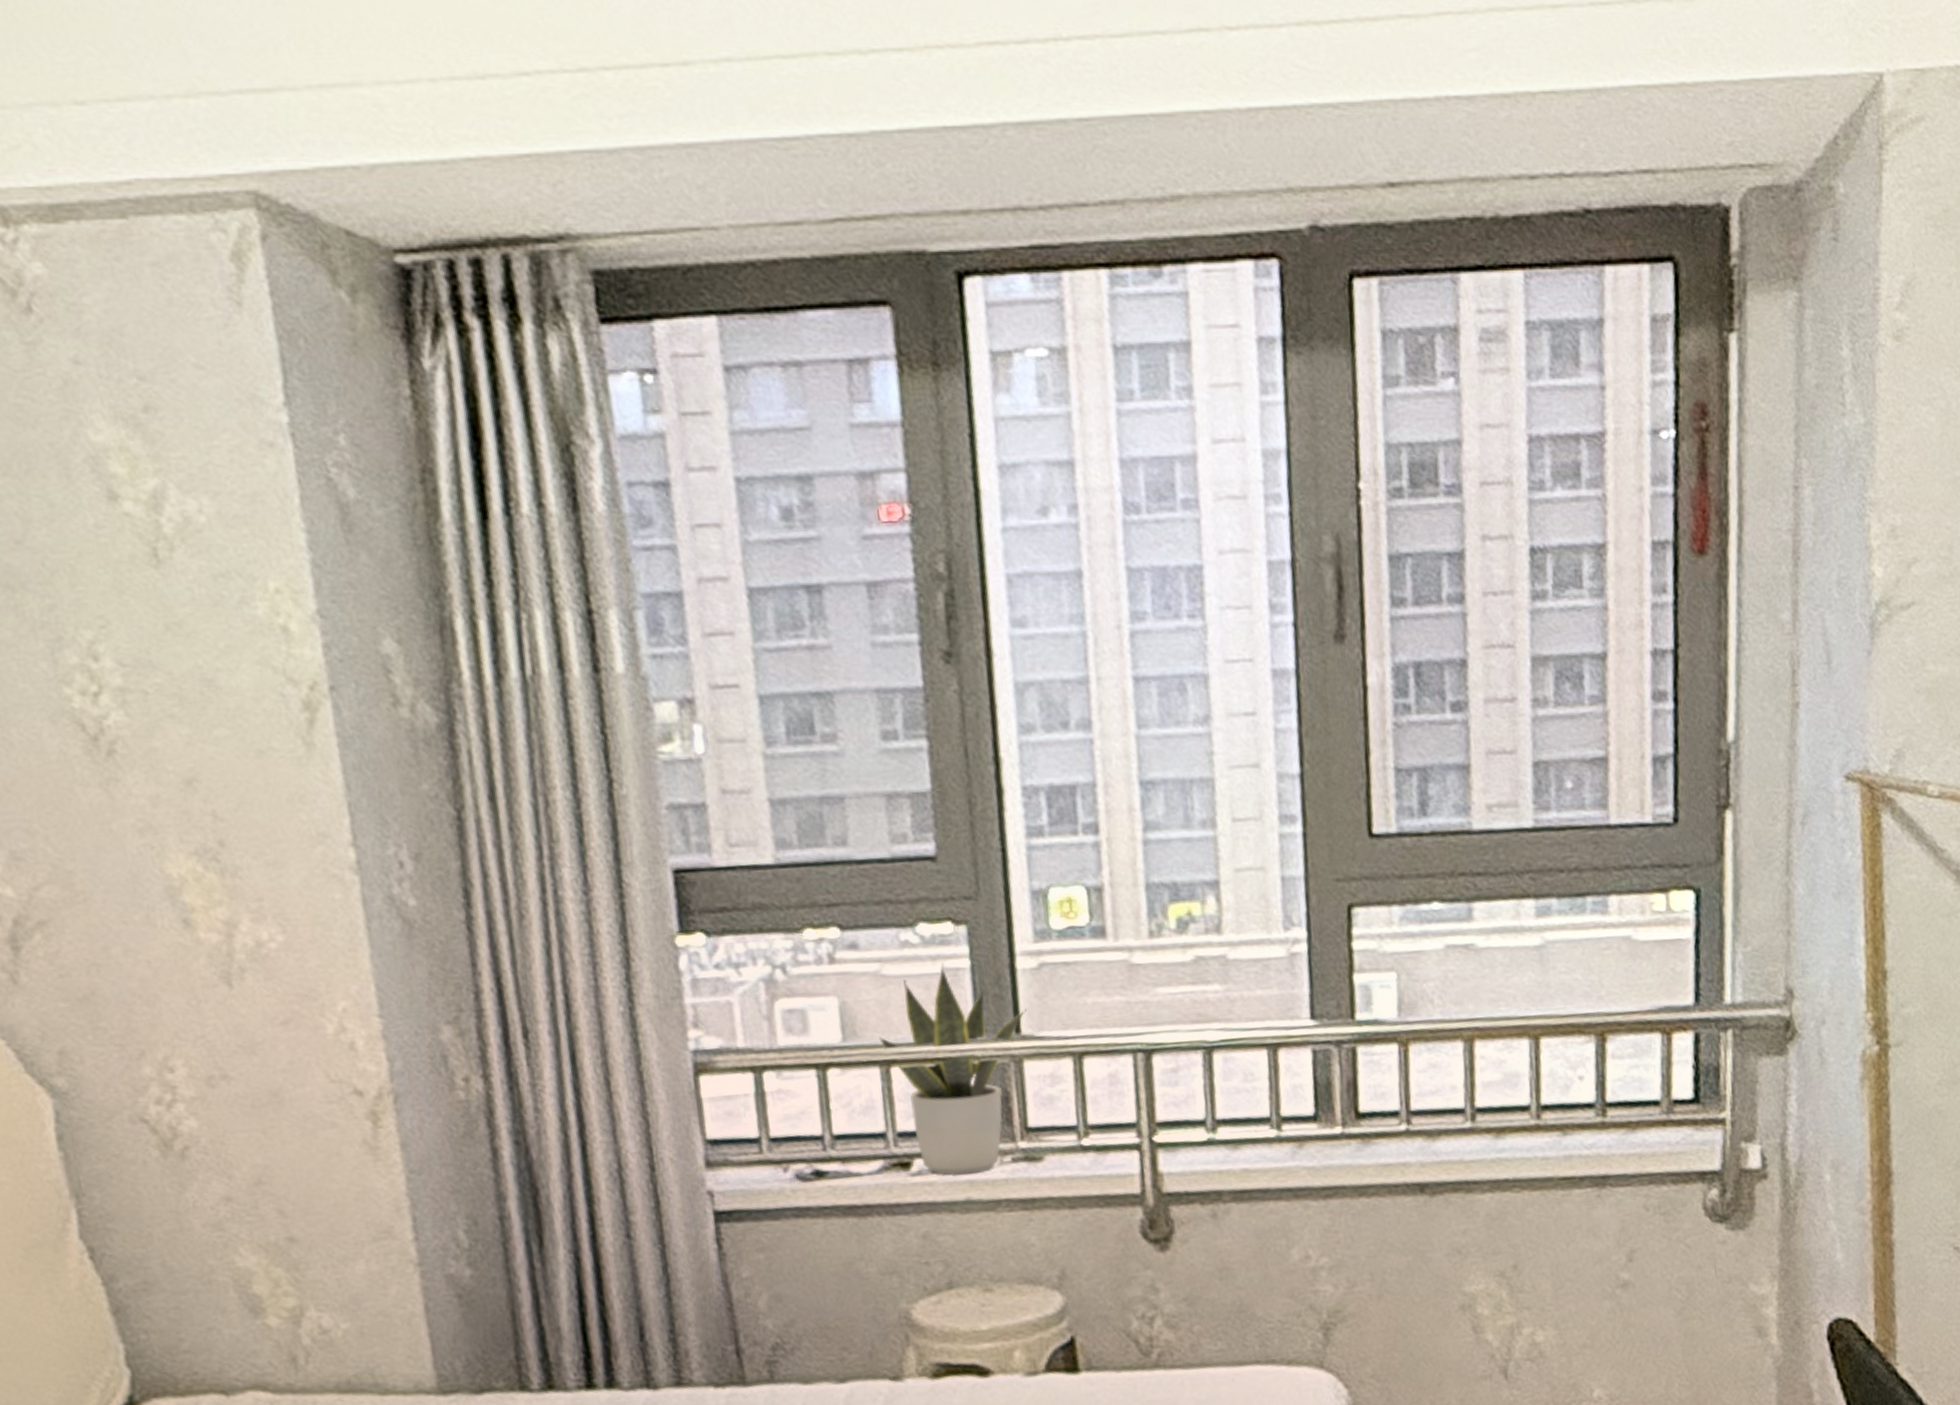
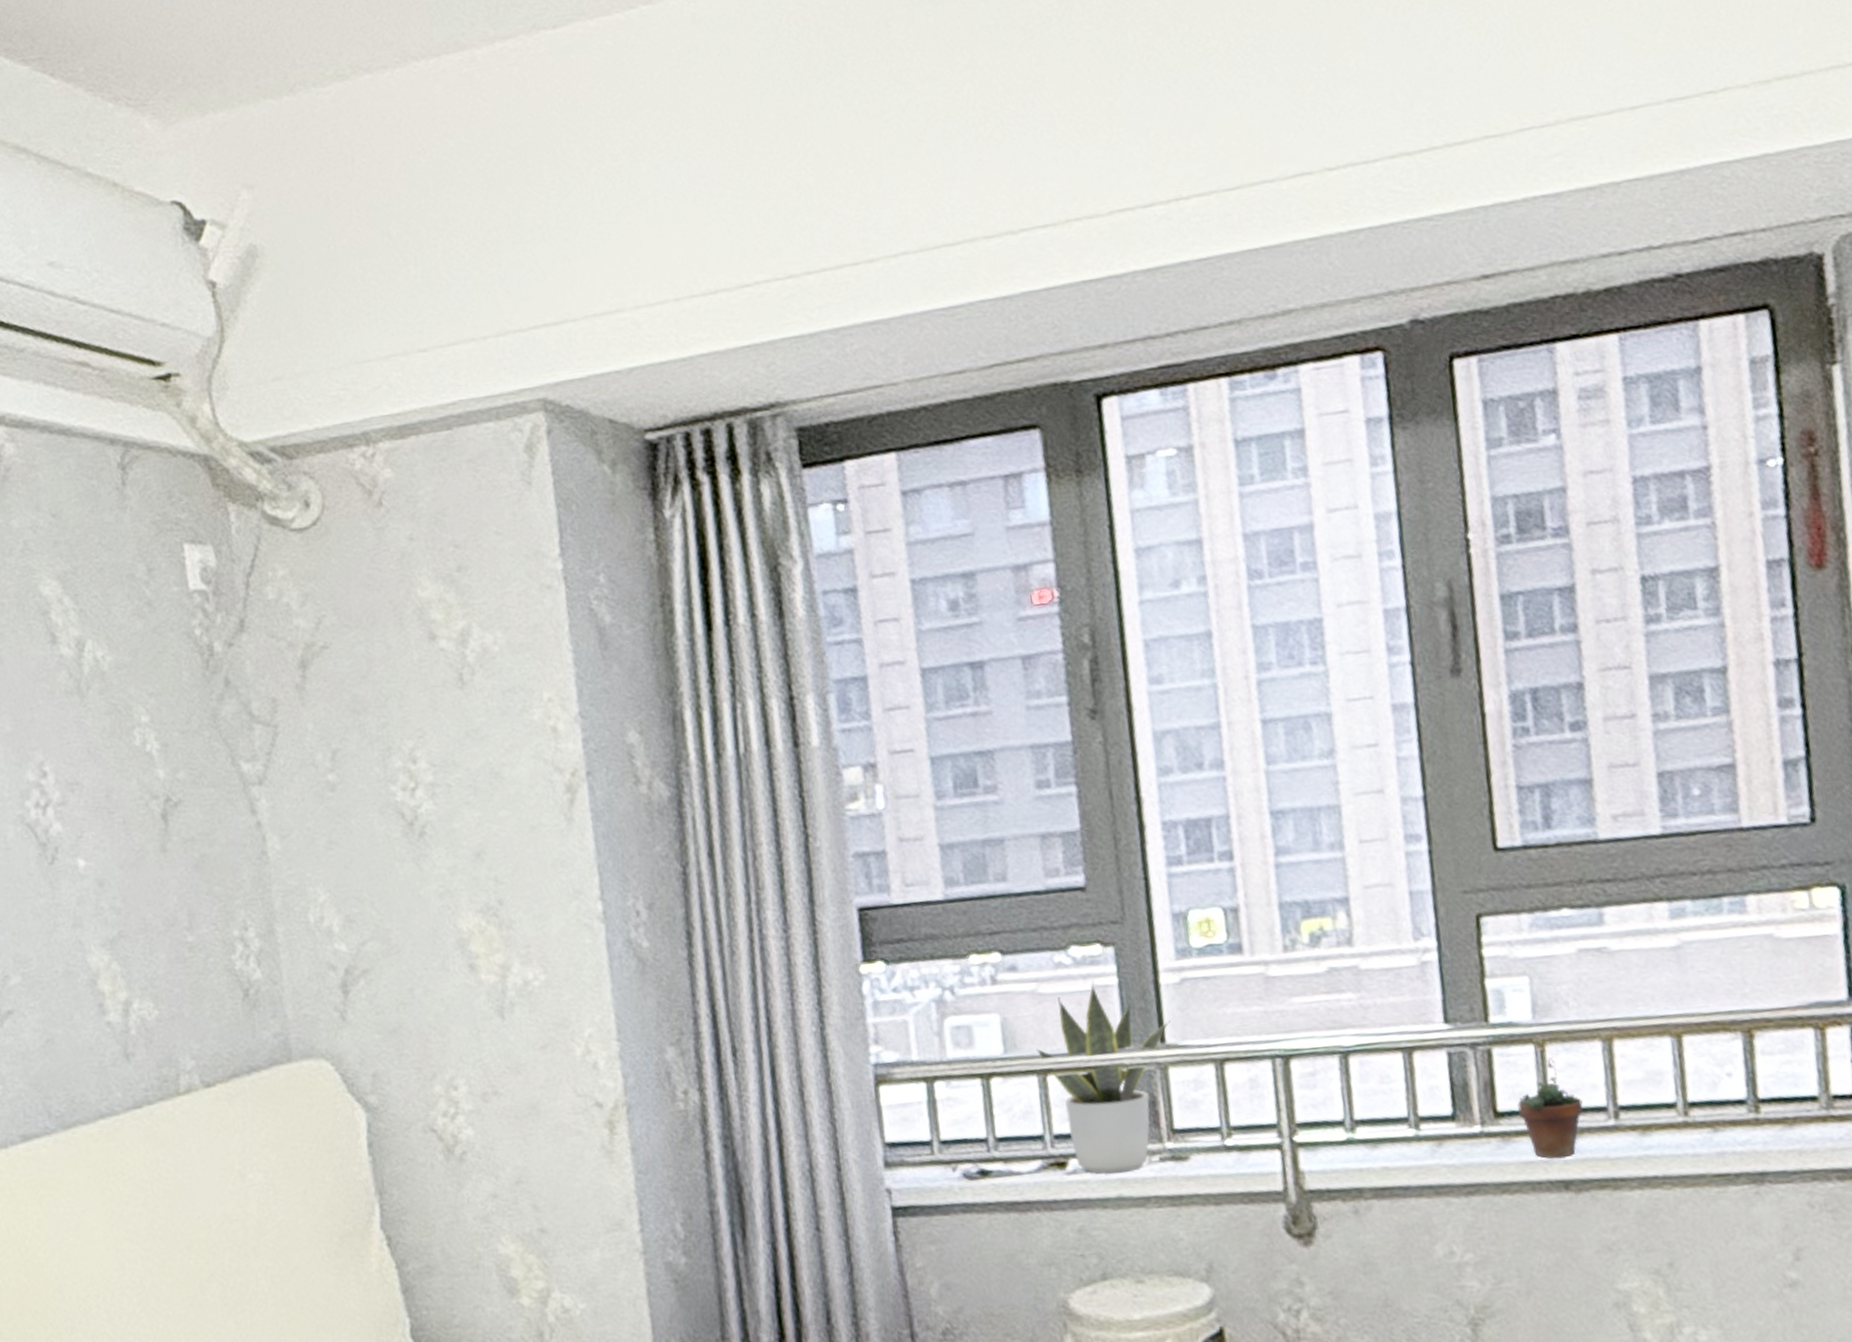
succulent plant: none [1379,1057,1442,1162] -> present [1518,1057,1583,1159]

